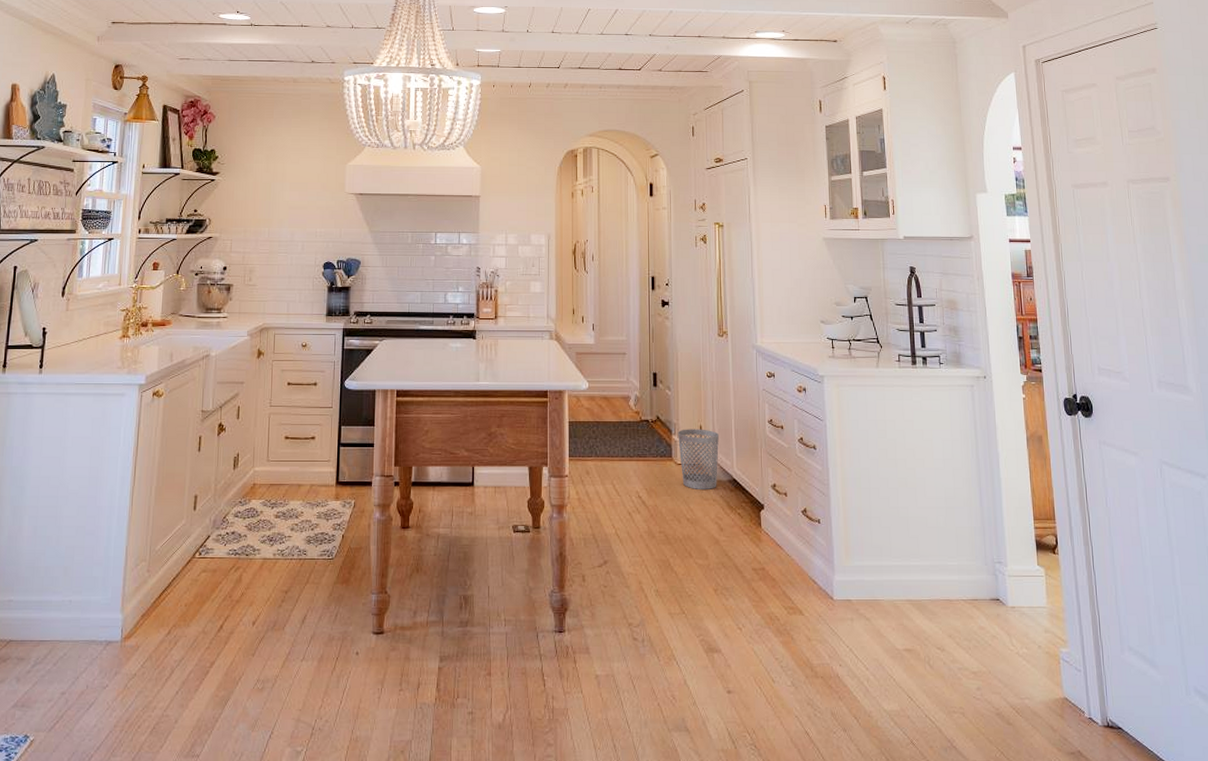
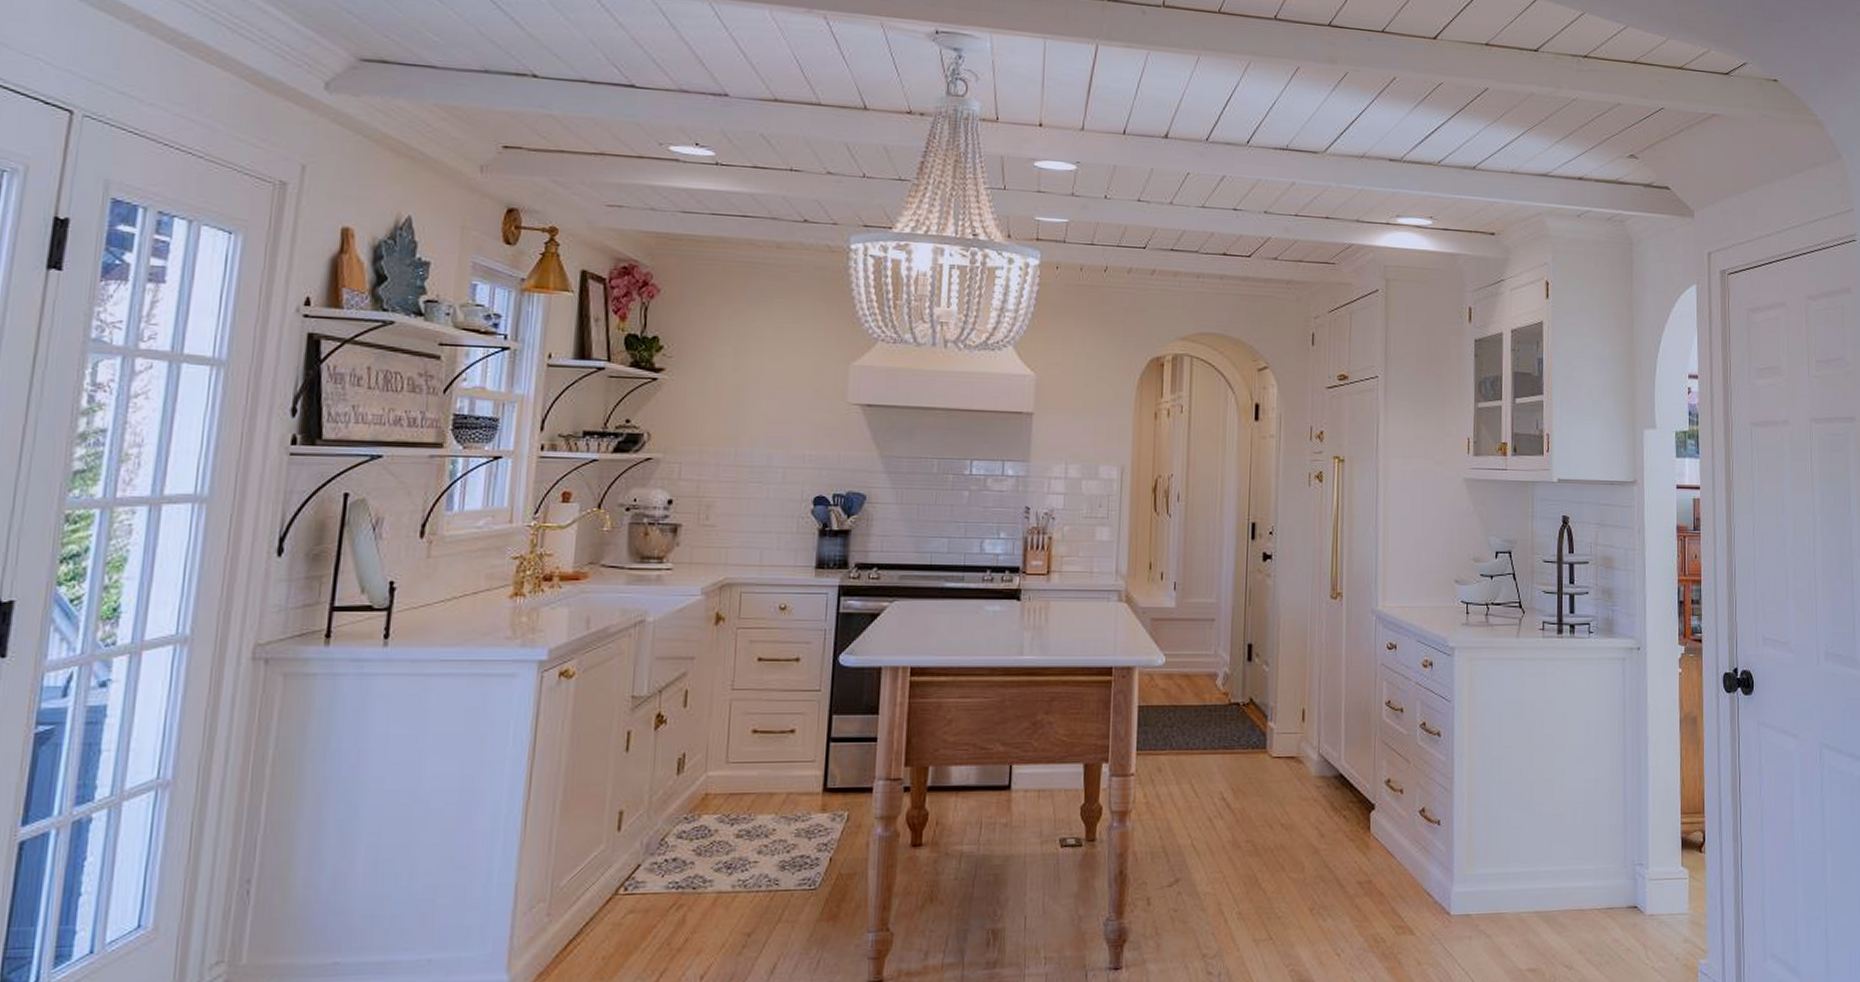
wastebasket: present [678,429,720,489] -> none [1275,713,1326,788]

